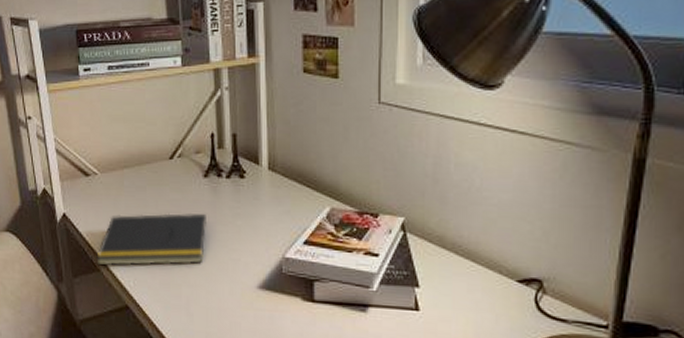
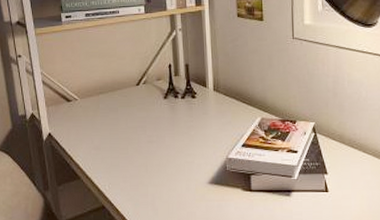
notepad: present [96,213,206,266] -> none [77,128,167,174]

